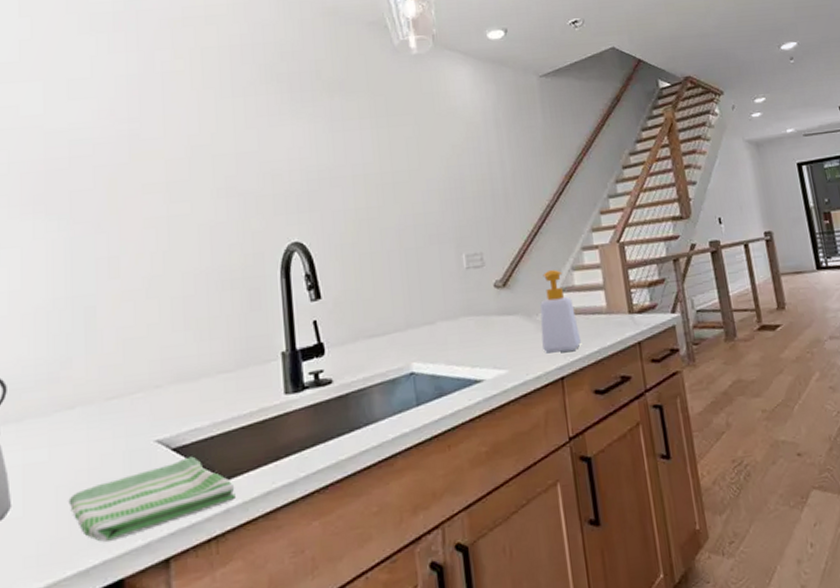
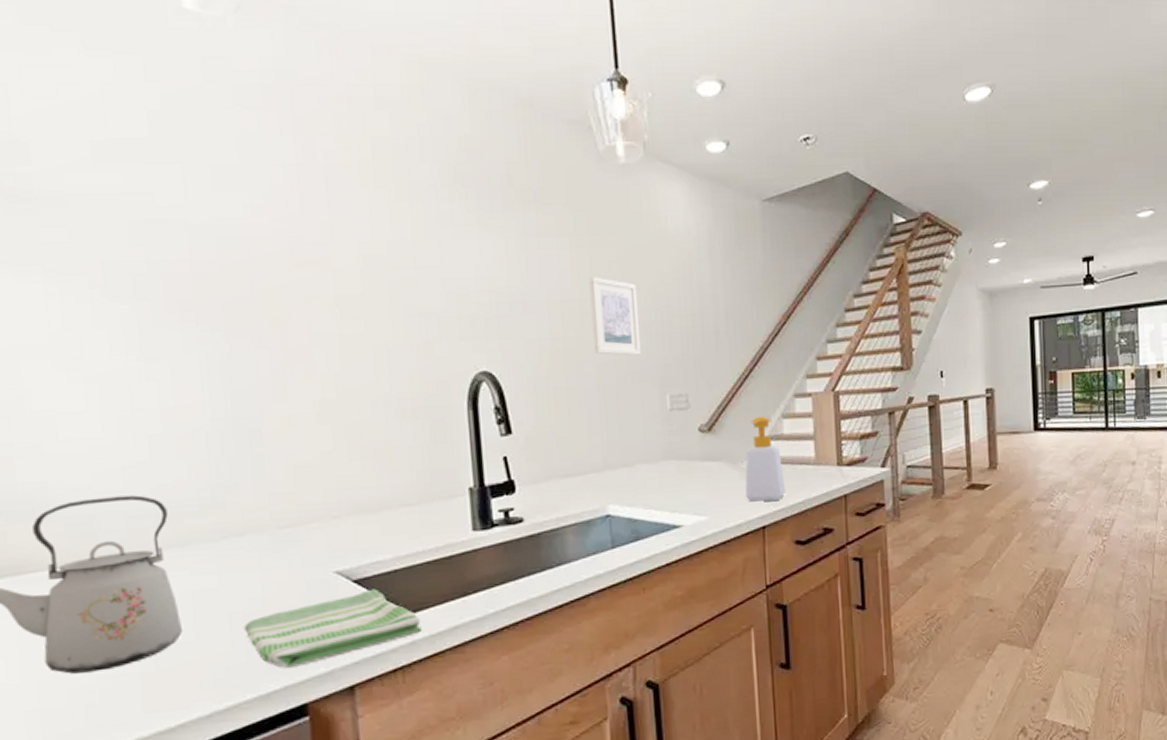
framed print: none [388,151,438,221] -> present [589,277,642,356]

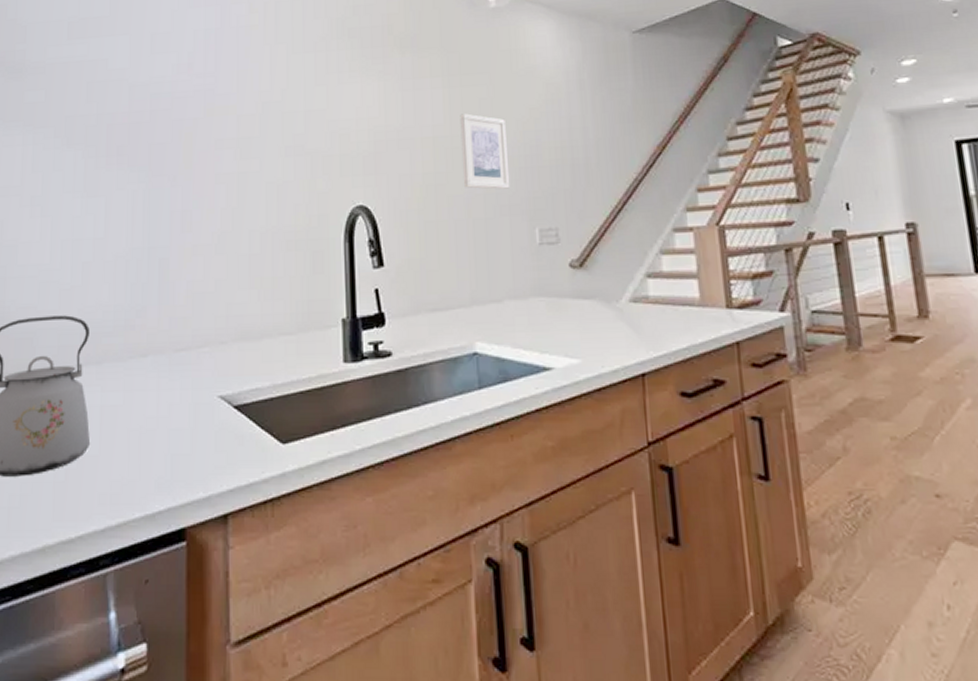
dish towel: present [244,588,422,668] -> none [139,415,292,489]
soap bottle: present [744,417,787,502] -> none [620,252,668,345]

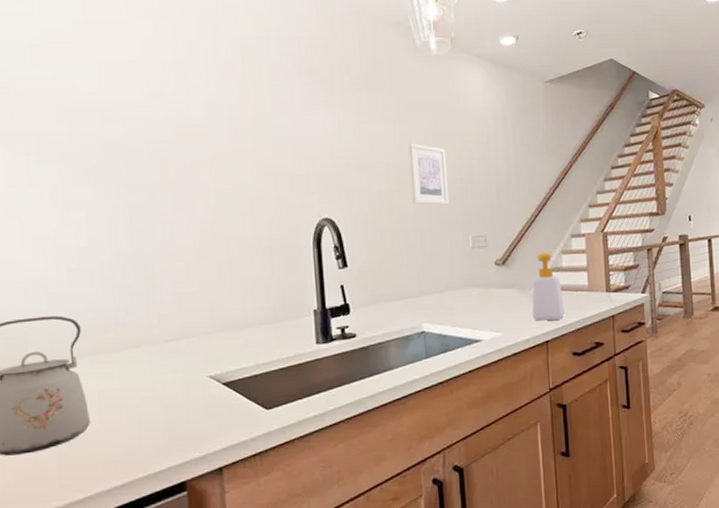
soap bottle: none [620,252,668,345] -> present [532,253,565,321]

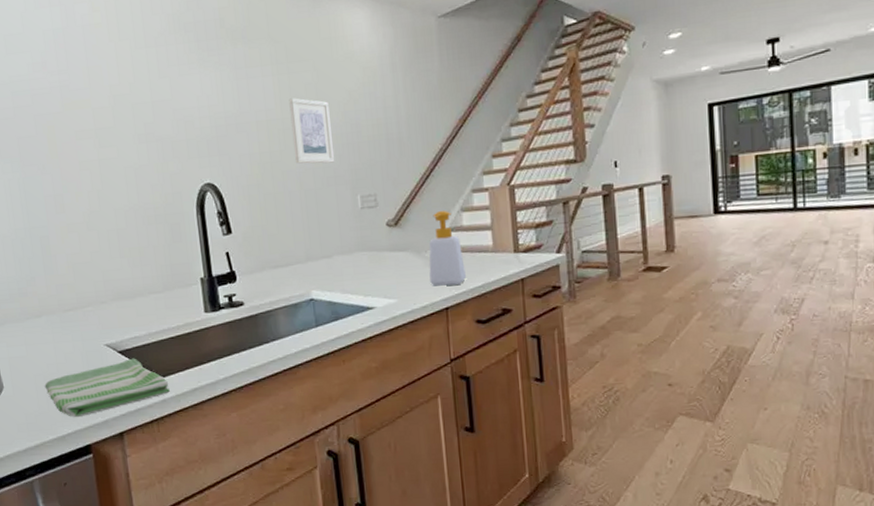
dish towel: none [138,390,276,453] -> present [44,358,170,417]

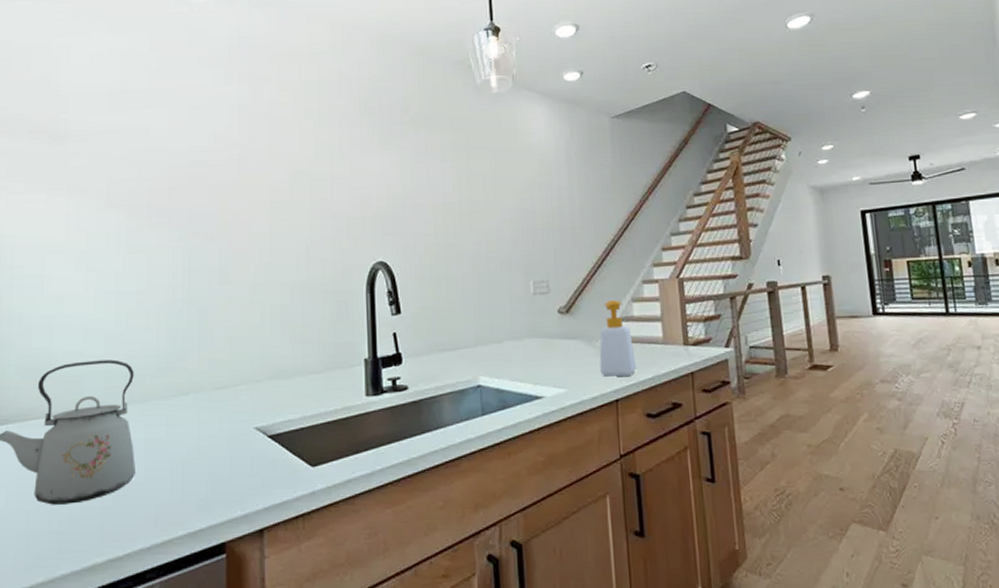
dish towel: present [44,358,170,417] -> none [182,443,320,510]
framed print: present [289,98,335,164] -> none [467,183,509,248]

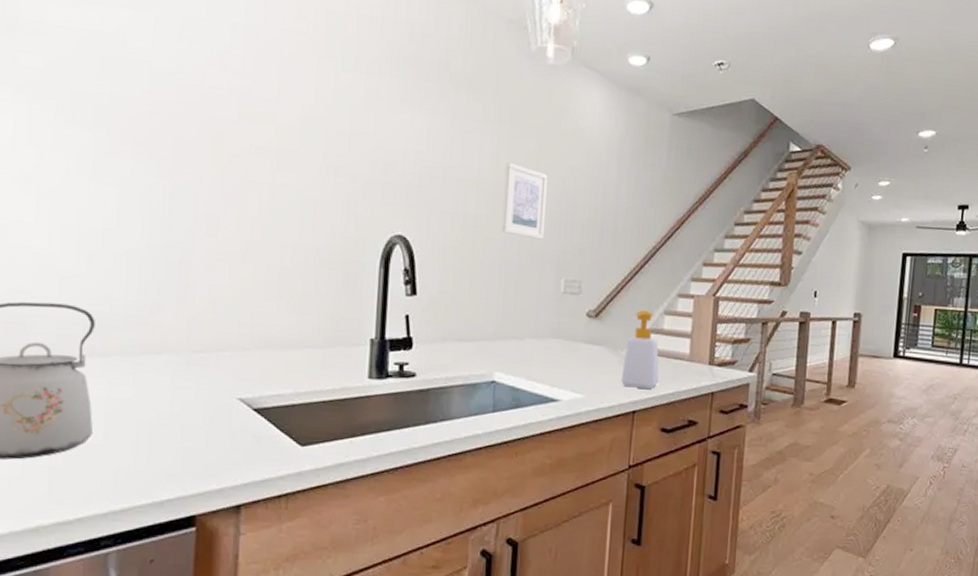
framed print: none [467,183,509,248] -> present [502,162,548,240]

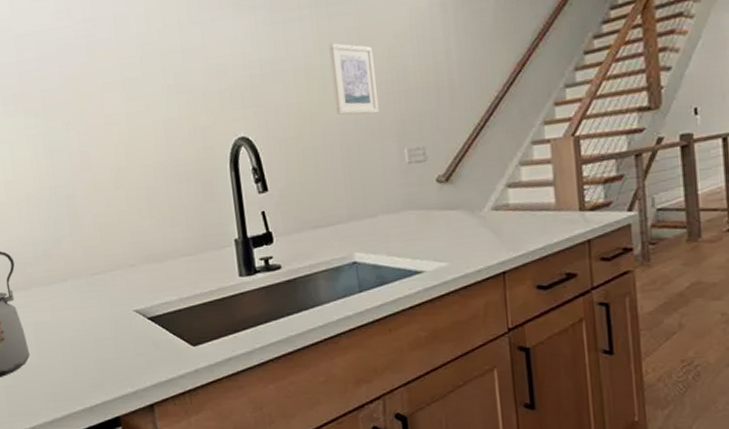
soap bottle: present [620,310,659,389] -> none [483,165,526,248]

